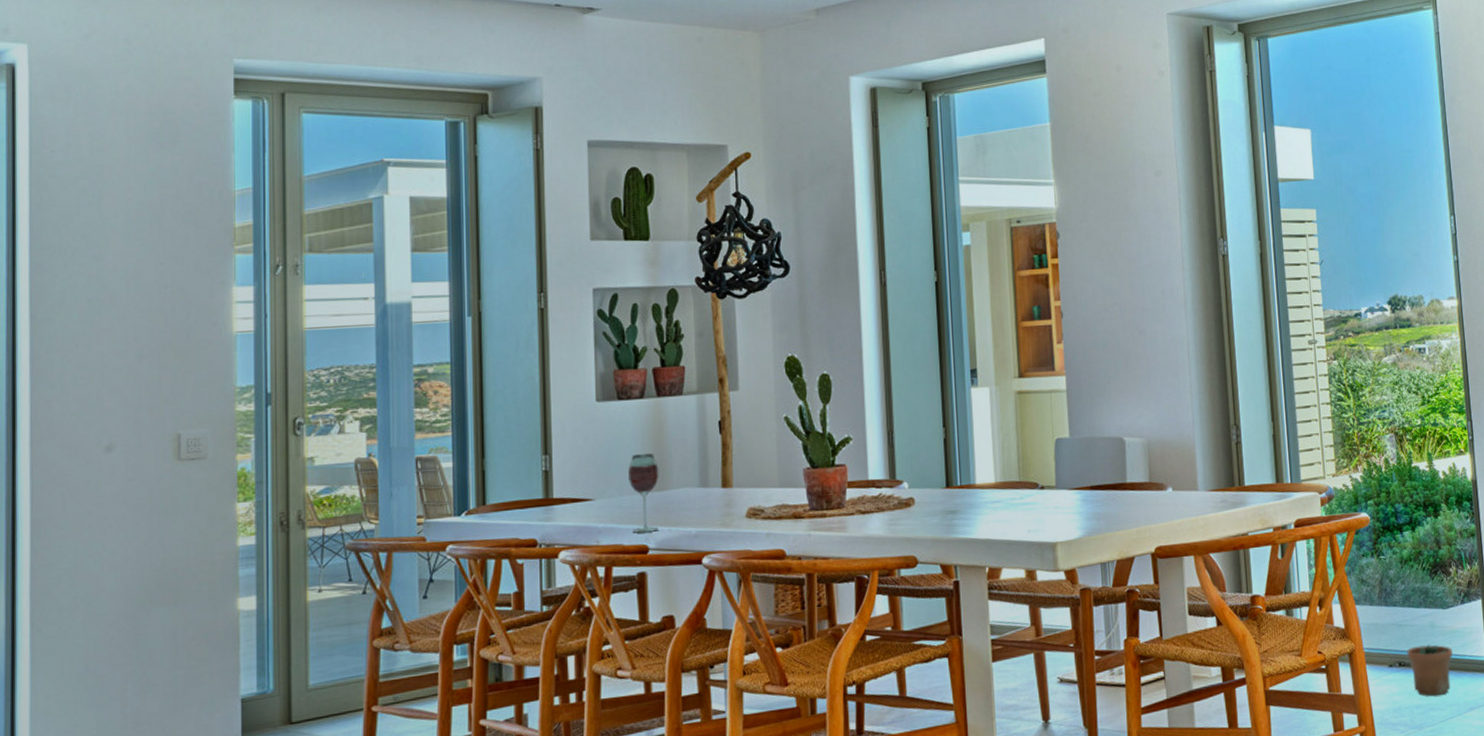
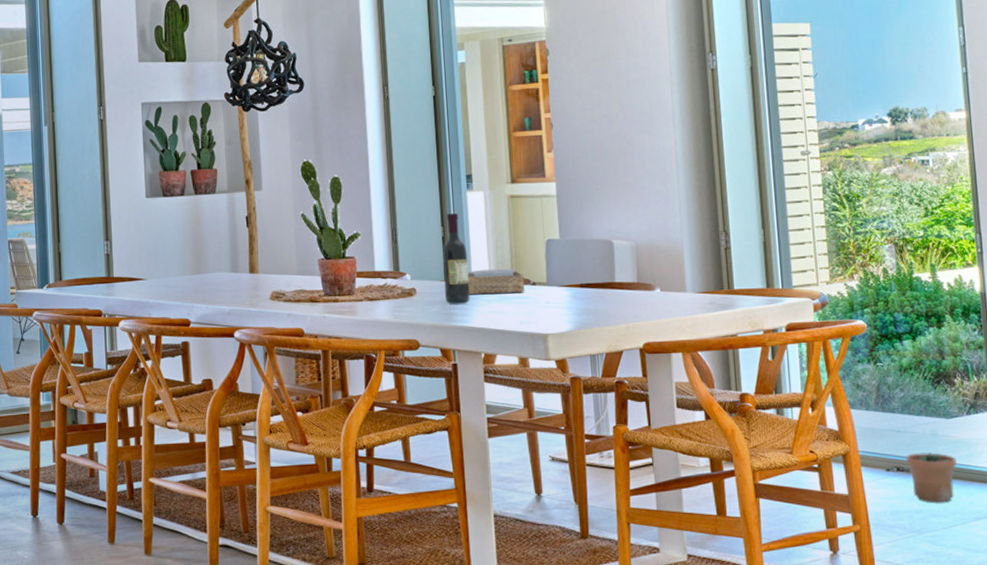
wineglass: present [627,453,659,533] -> none [172,242,198,309]
wine bottle: none [944,412,974,515] -> present [442,213,470,305]
napkin holder: none [971,471,1033,502] -> present [467,268,525,294]

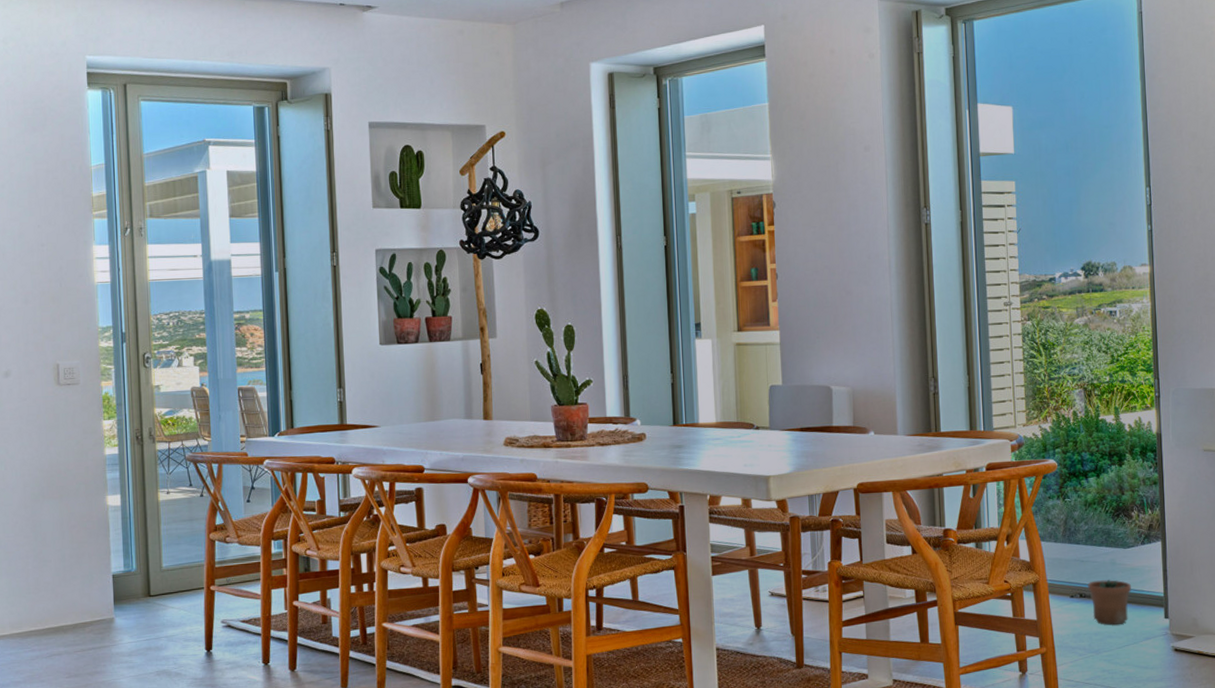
wine bottle: present [442,213,470,305] -> none [671,361,697,449]
napkin holder: present [467,268,525,294] -> none [695,413,749,439]

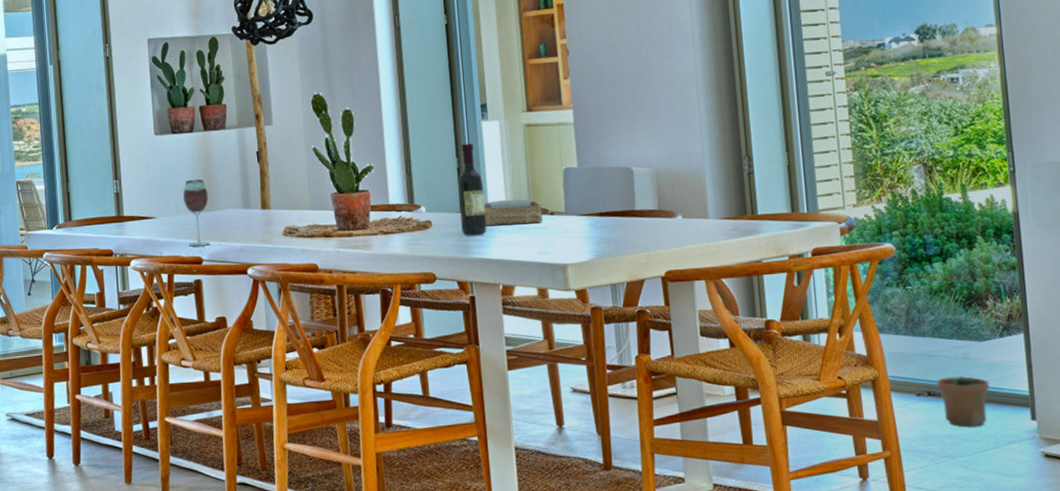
wineglass: none [406,389,432,455] -> present [182,179,210,247]
wine bottle: none [671,361,697,449] -> present [458,144,487,237]
napkin holder: none [695,413,749,439] -> present [484,198,543,226]

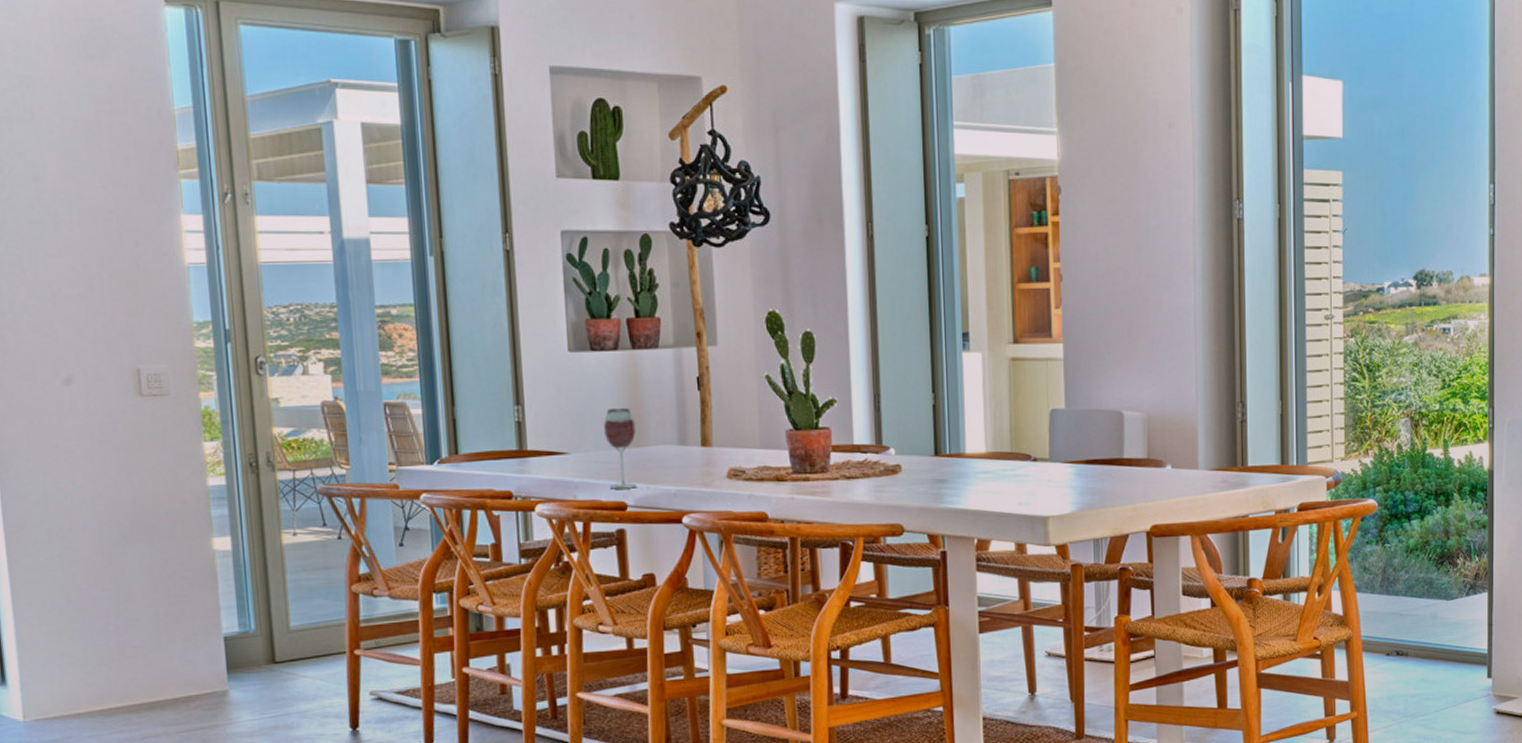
wine bottle: present [458,144,487,237] -> none [933,378,963,484]
napkin holder: present [484,198,543,226] -> none [961,442,1025,472]
planter: present [937,376,989,427] -> none [1406,635,1453,686]

